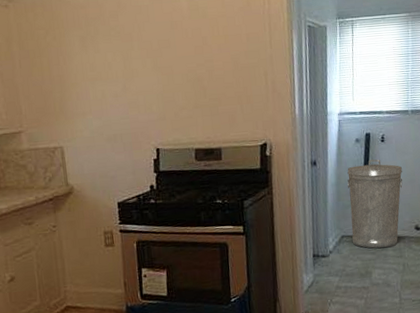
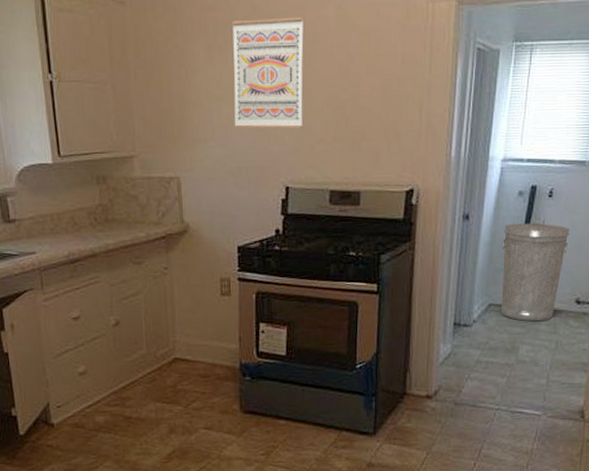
wall art: none [101,9,168,103] -> present [232,17,305,129]

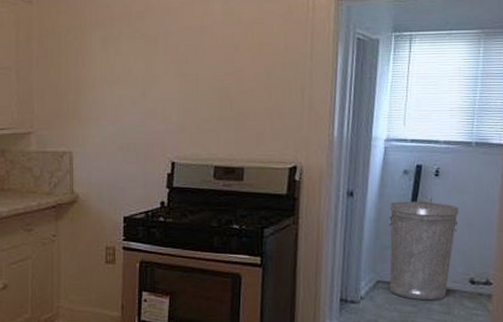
wall art: present [232,17,305,129] -> none [125,12,193,110]

